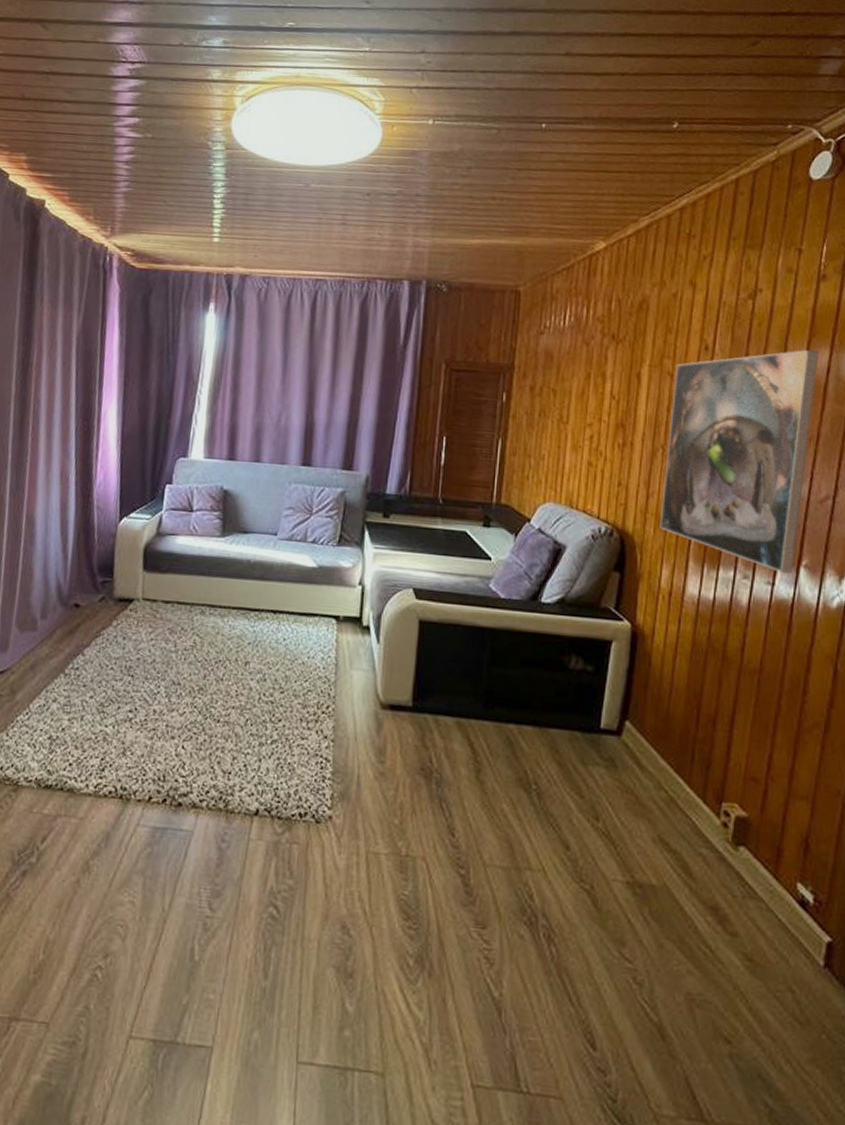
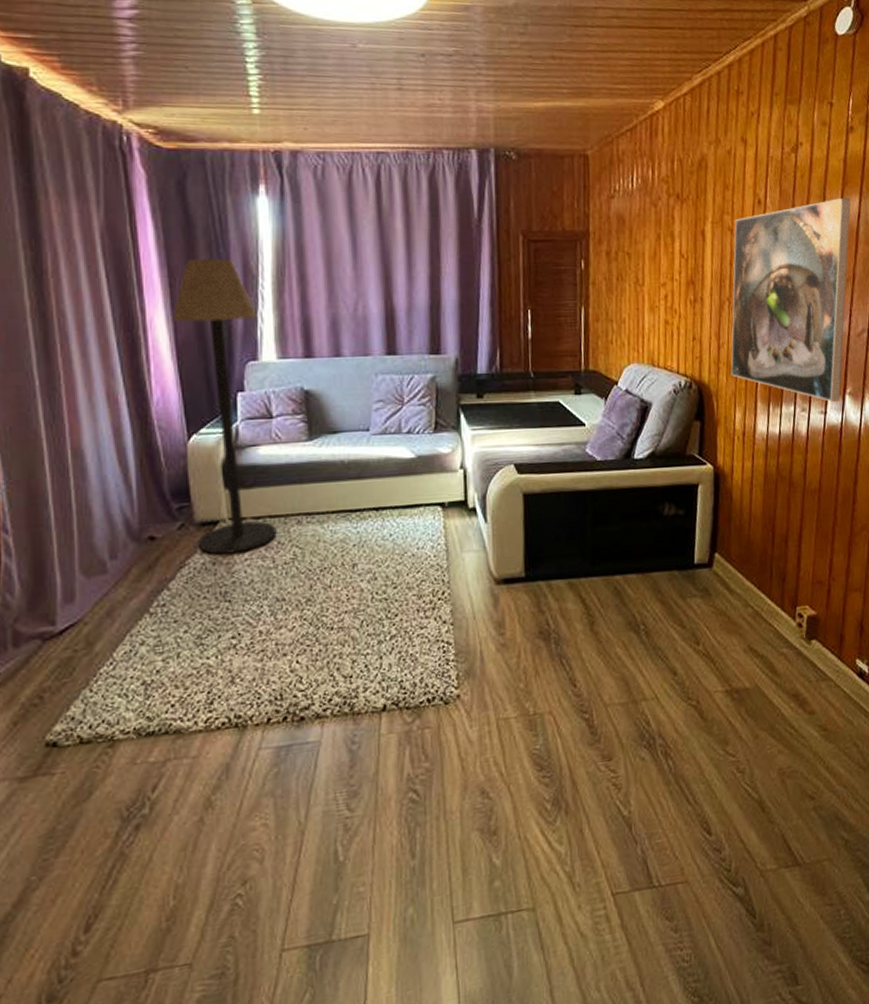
floor lamp: none [114,362,193,632] -> present [172,258,277,555]

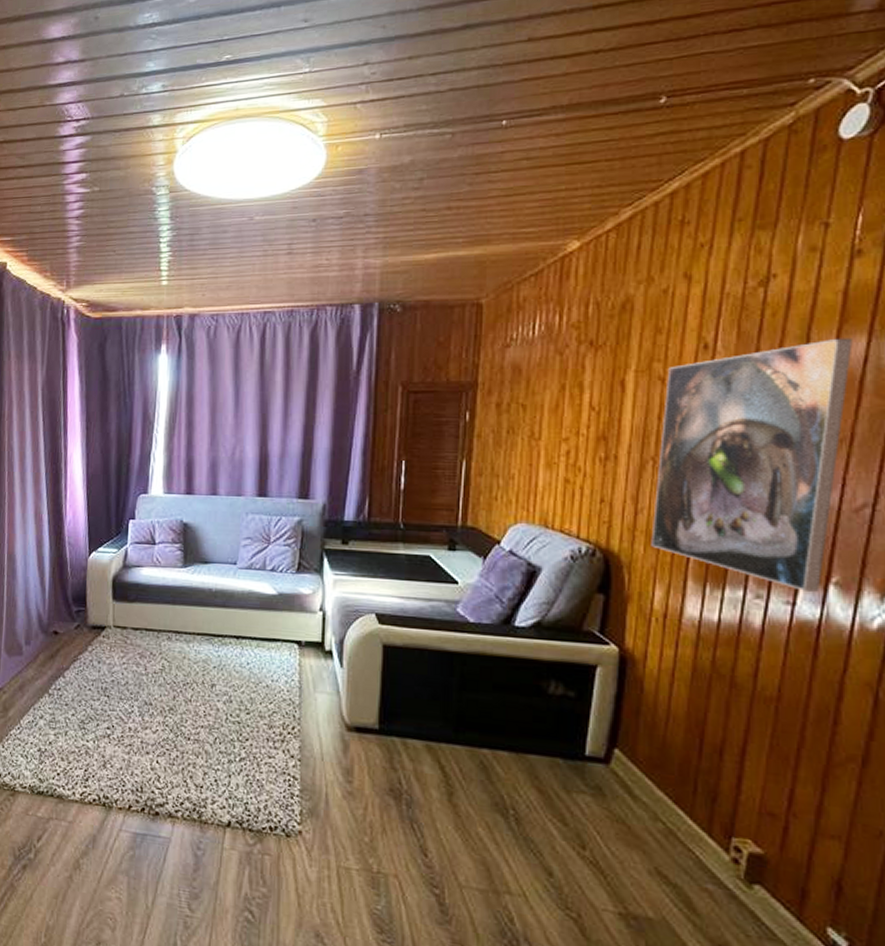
floor lamp: present [172,258,277,555] -> none [86,407,151,657]

